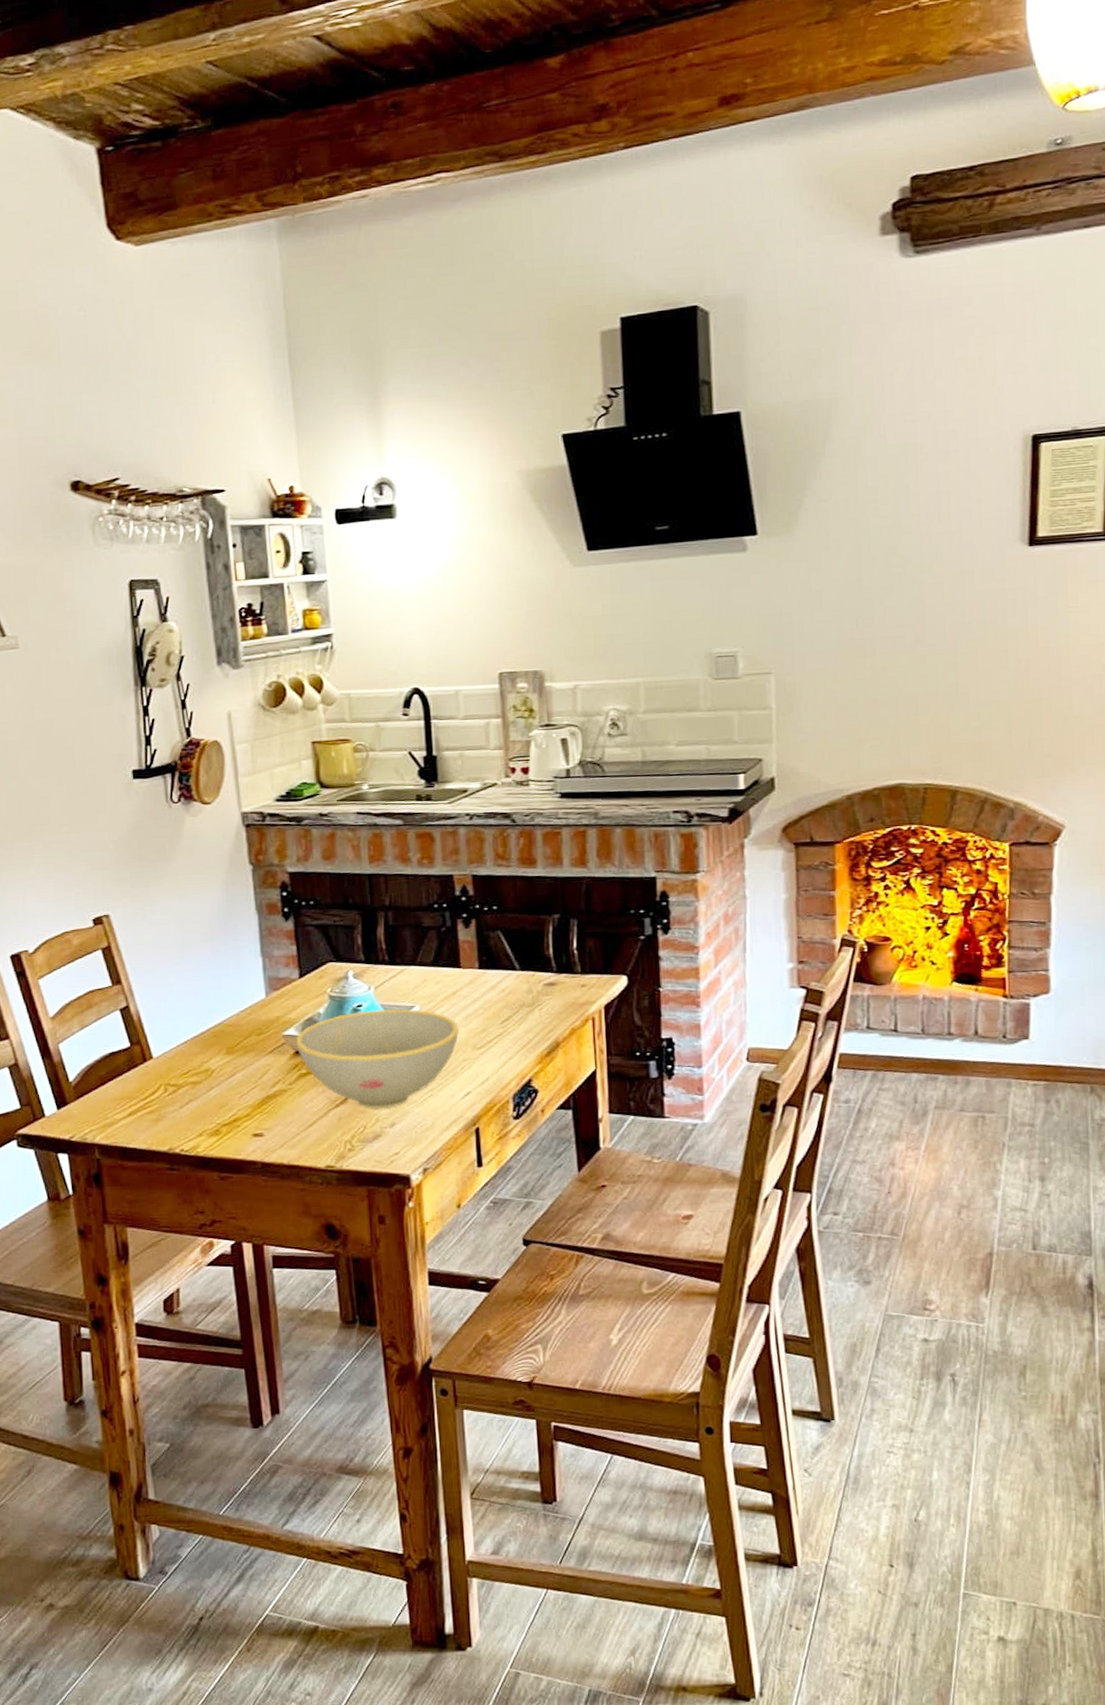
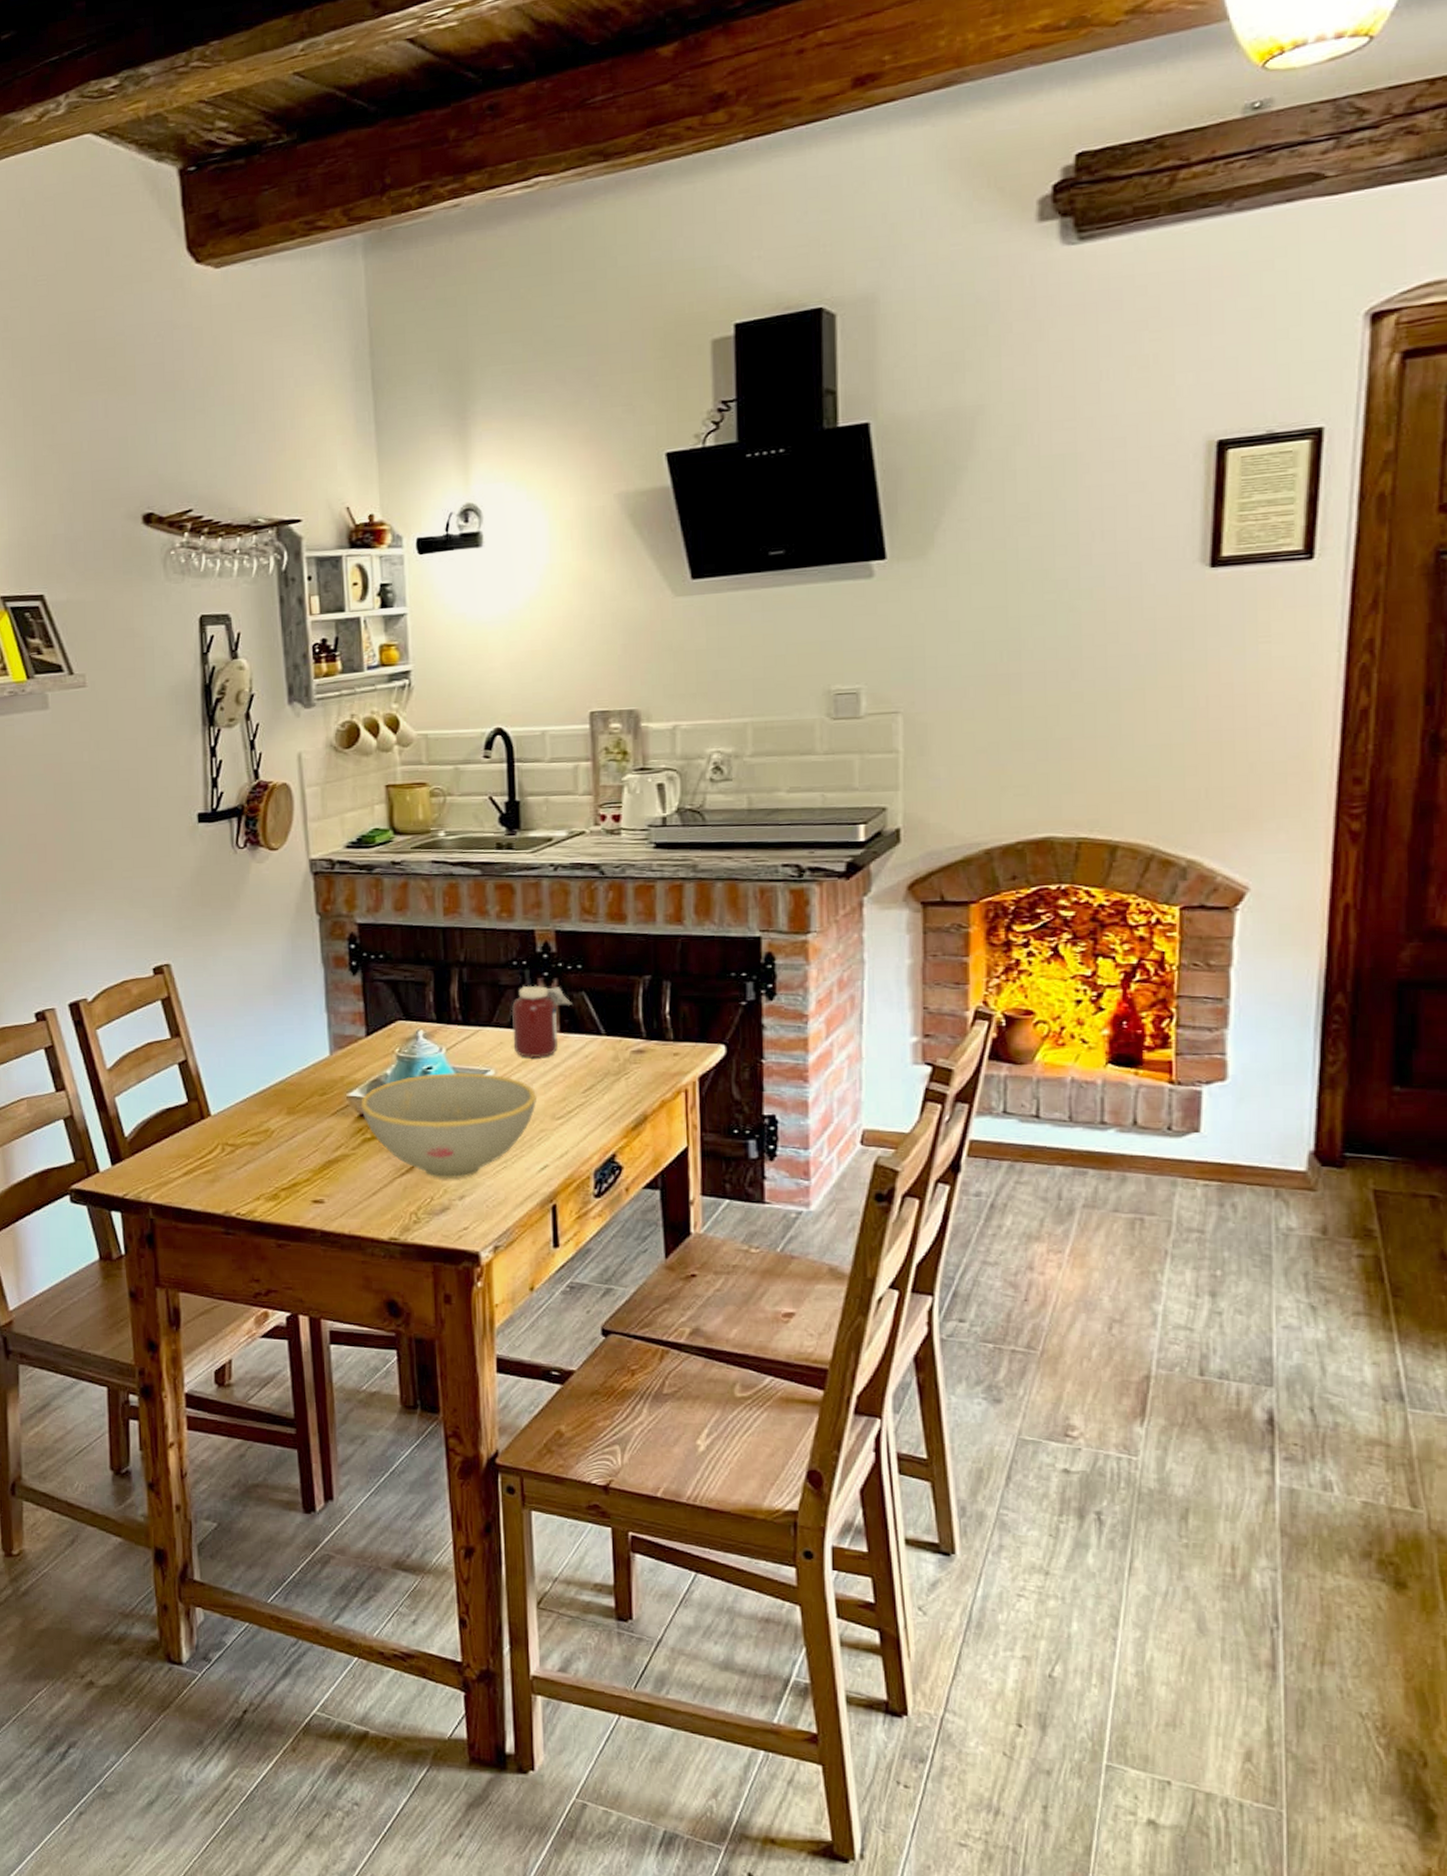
jar: none [433,926,489,994] -> present [511,985,572,1059]

